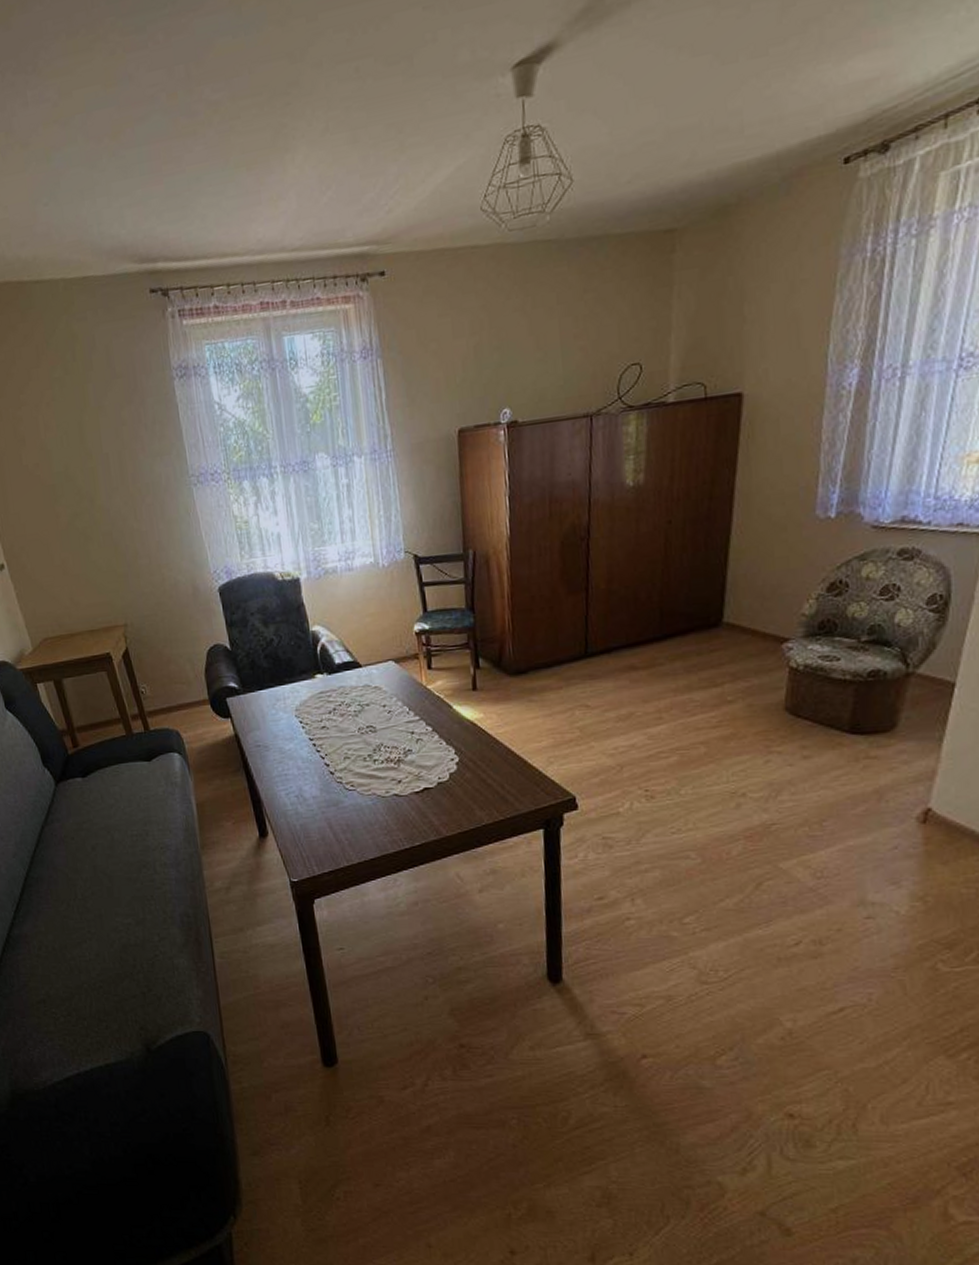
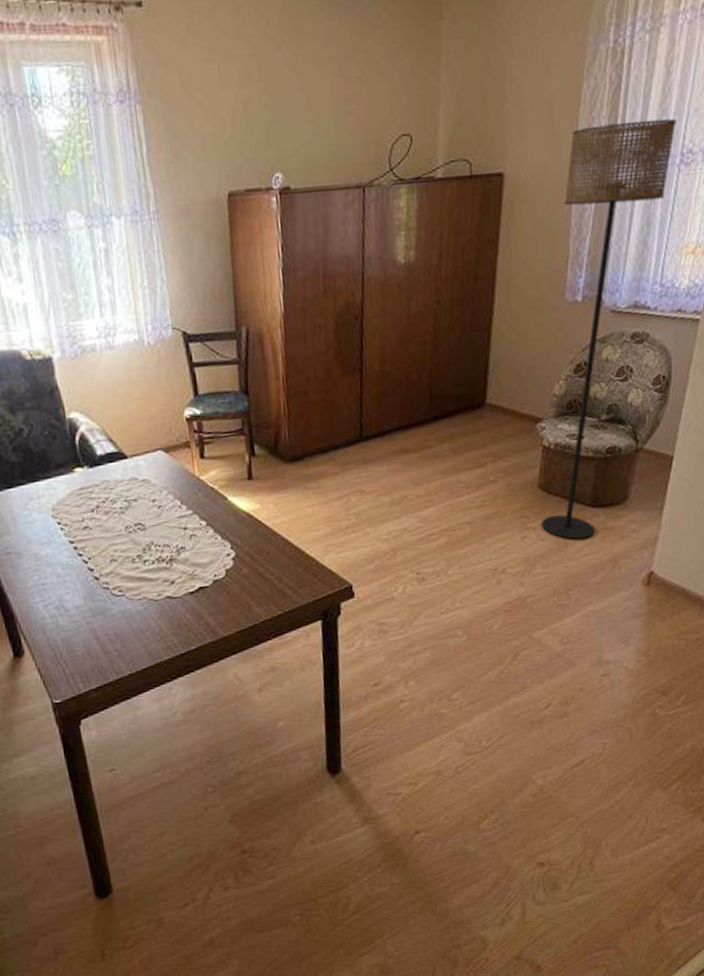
floor lamp: none [788,322,953,767] -> present [541,118,677,540]

